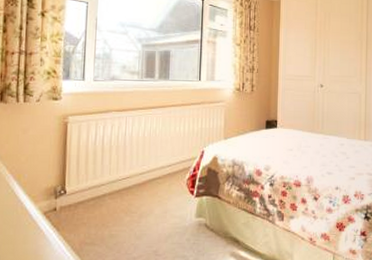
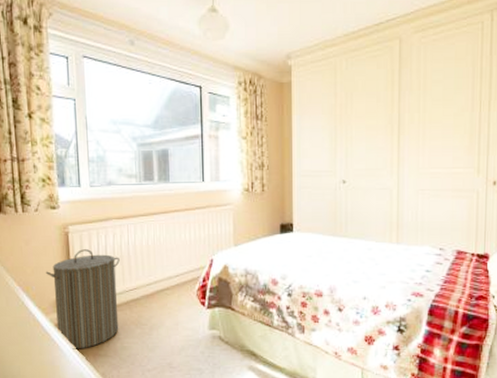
laundry hamper: none [40,139,116,238] -> present [45,249,120,349]

